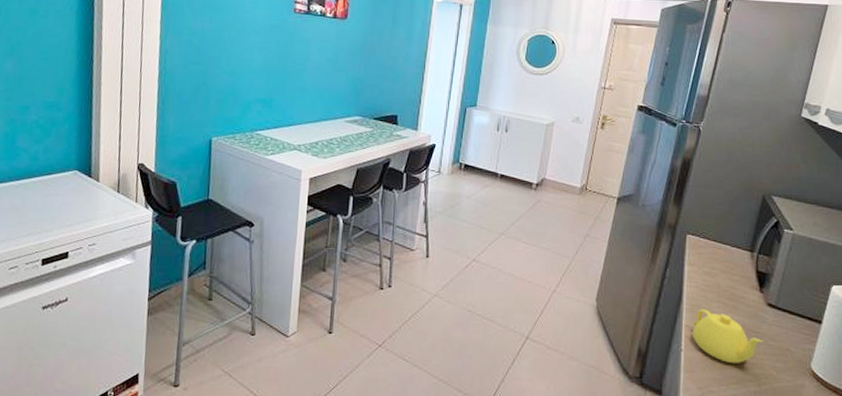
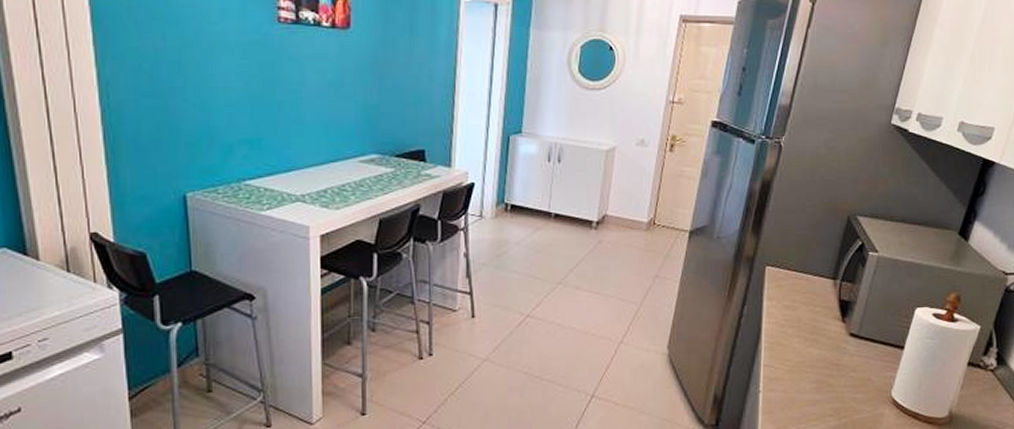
teapot: present [692,309,763,364] -> none [770,346,844,401]

